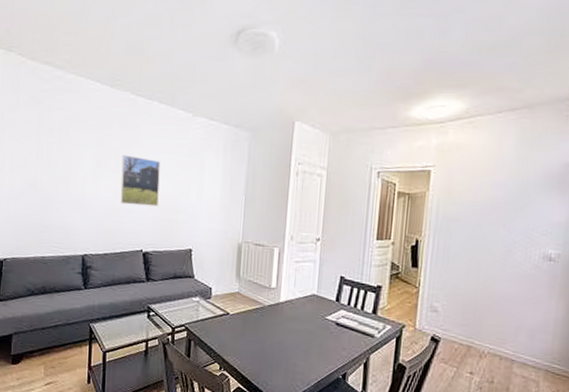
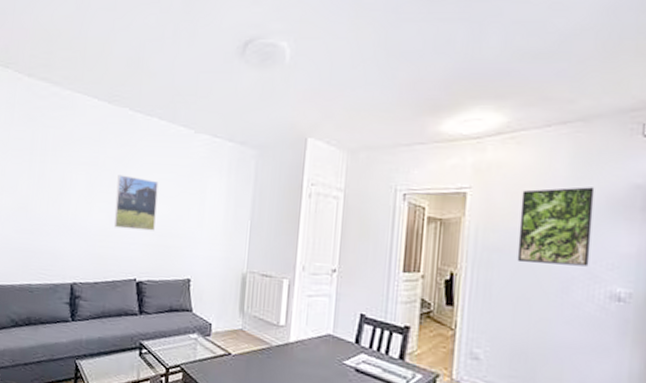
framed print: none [470,165,535,233] -> present [517,187,595,267]

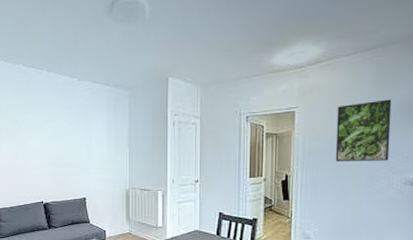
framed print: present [114,175,159,231] -> none [19,120,54,163]

